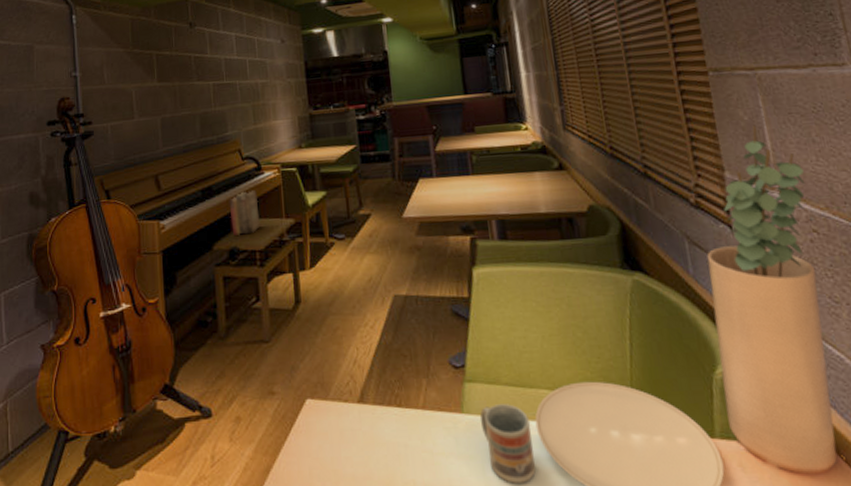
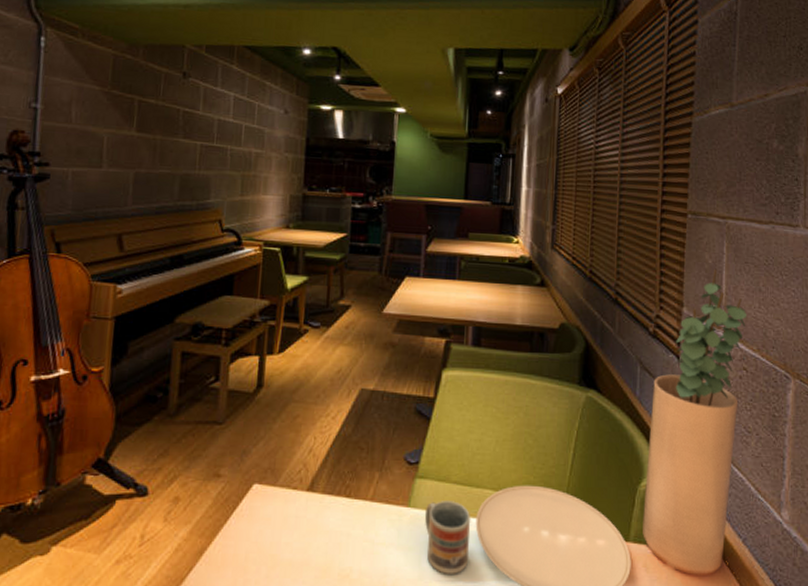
books: present [229,190,261,237] -> none [198,265,233,312]

